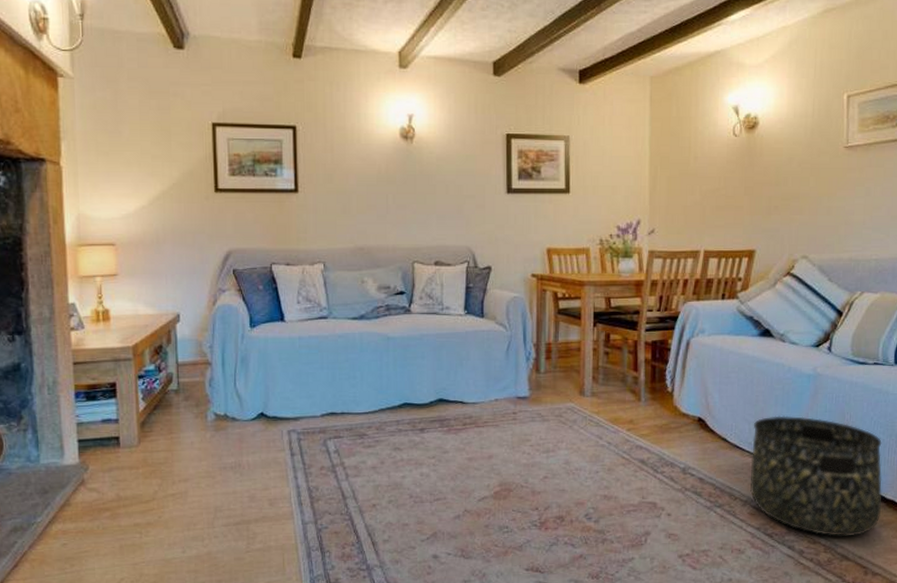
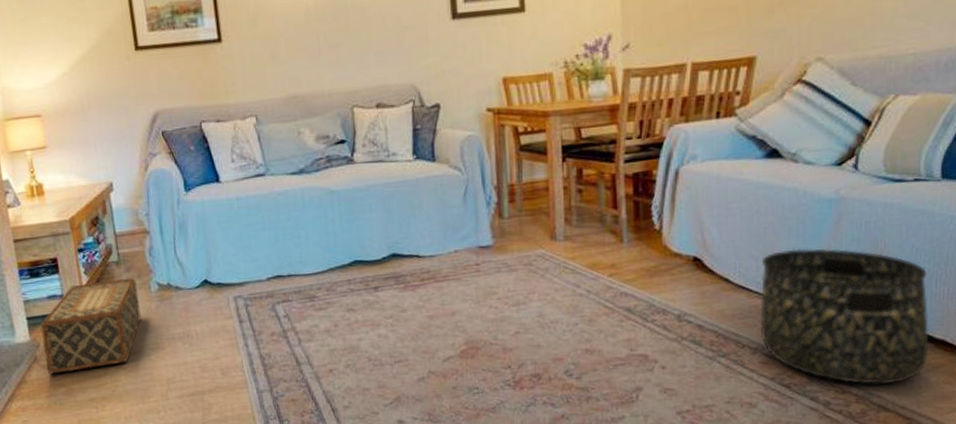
woven basket: none [91,406,195,497] -> present [40,277,141,374]

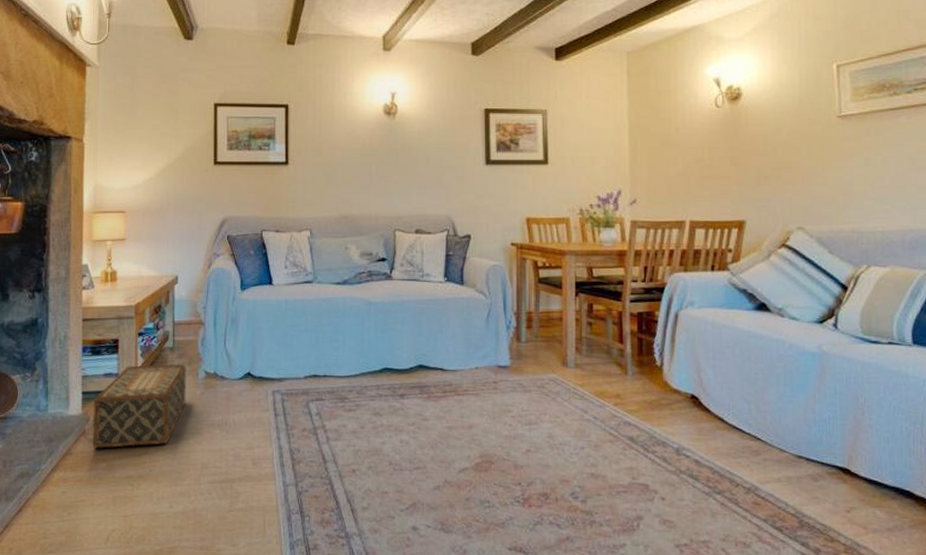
basket: present [760,248,930,385] -> none [752,396,910,537]

